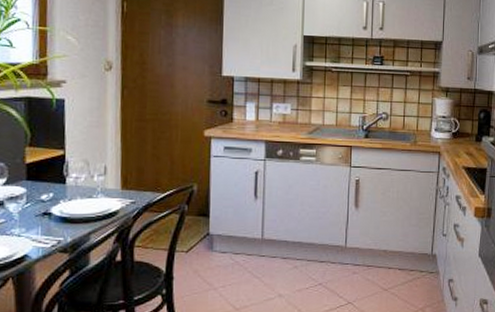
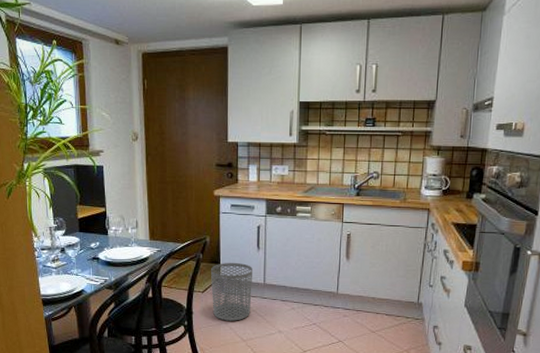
waste bin: none [197,215,248,286] -> present [211,263,252,321]

